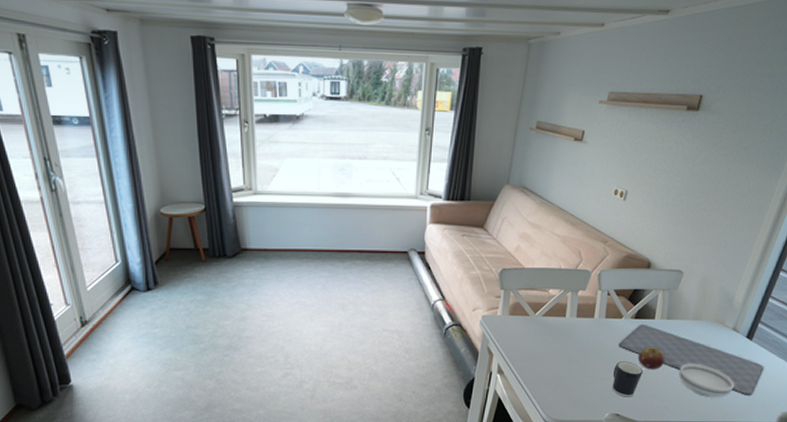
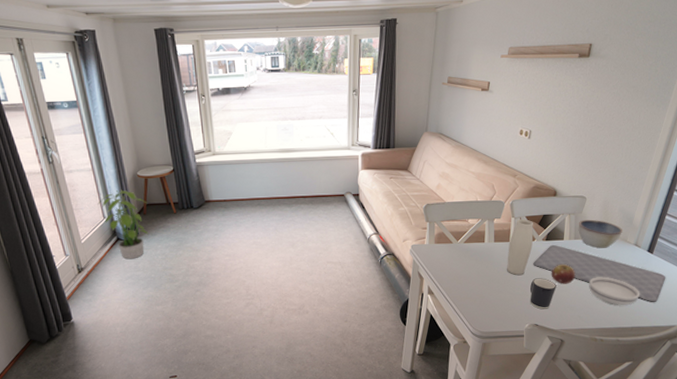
potted plant: none [109,228,171,314] -> present [97,189,149,260]
vase: none [589,293,622,358] -> present [507,219,534,276]
bowl: none [671,297,721,331] -> present [578,219,622,248]

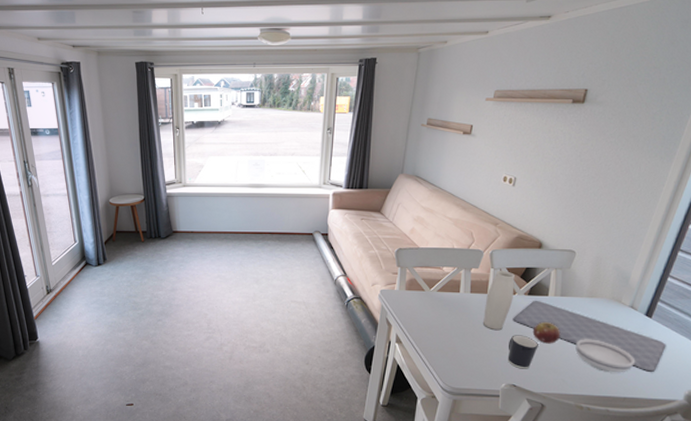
potted plant: present [97,189,149,260] -> none [70,215,117,284]
bowl: present [578,219,622,248] -> none [565,275,616,308]

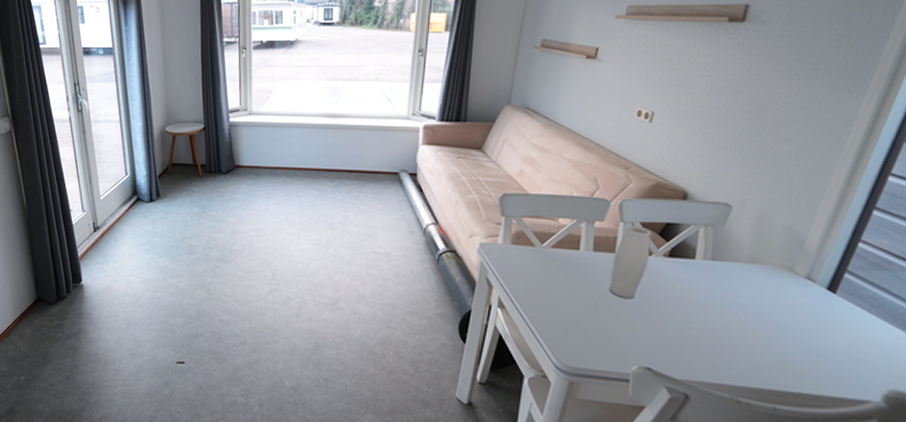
mug: present [507,335,538,369] -> none [640,305,682,350]
placemat: present [513,300,666,372] -> none [648,263,857,363]
fruit: present [532,321,561,344] -> none [674,291,712,320]
bowl: present [575,339,636,373] -> none [731,315,814,362]

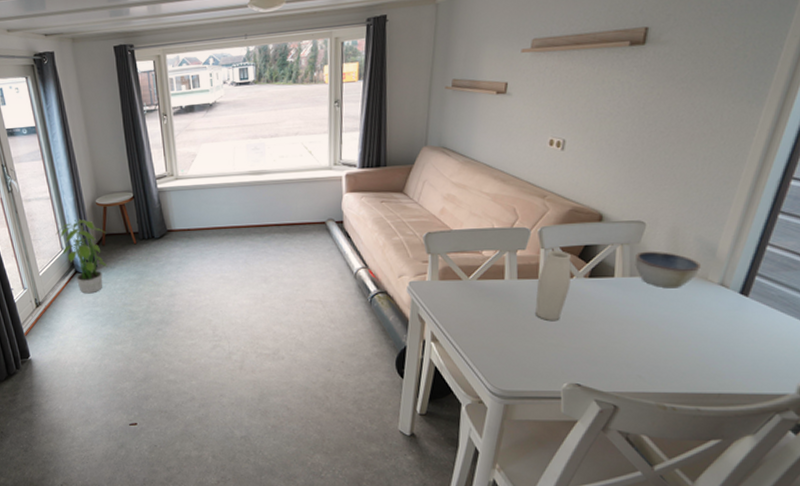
potted plant: none [121,145,173,223] -> present [55,218,108,294]
bowl: none [718,235,787,277] -> present [634,251,701,289]

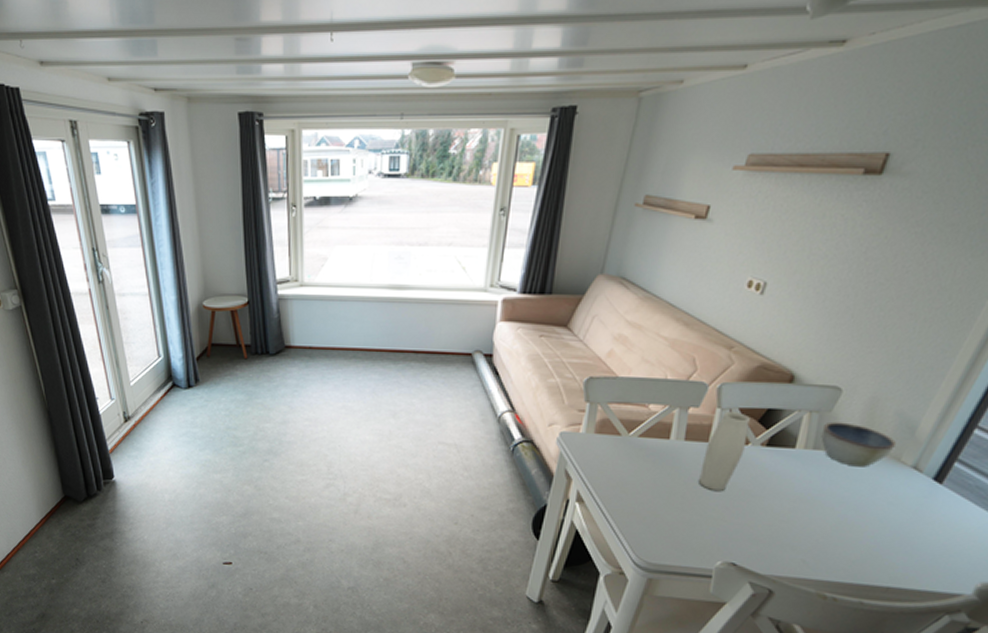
potted plant: present [55,218,108,294] -> none [152,322,212,412]

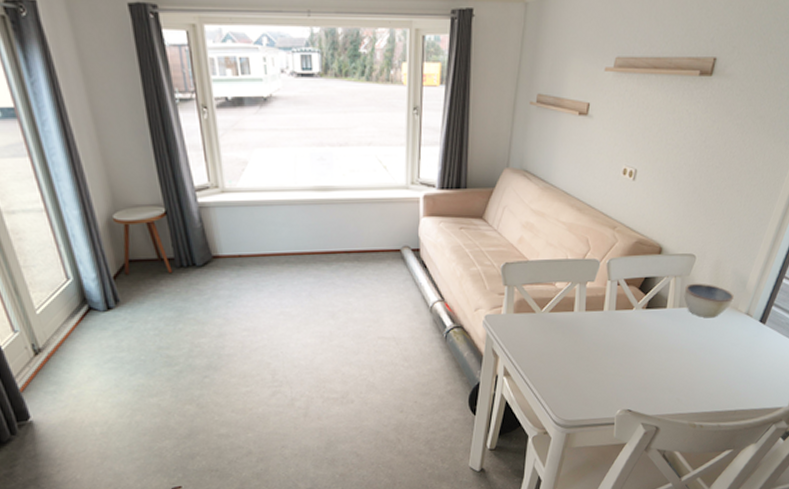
vase: present [699,412,750,492] -> none [599,282,633,352]

